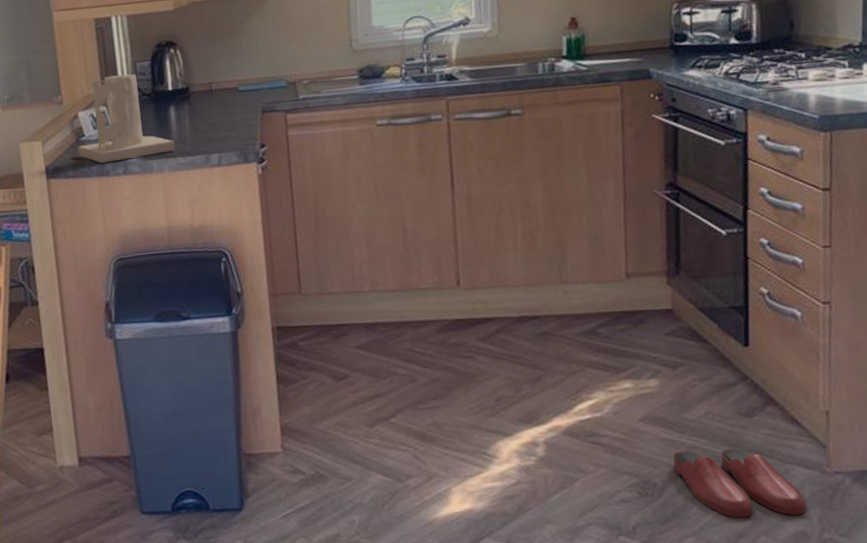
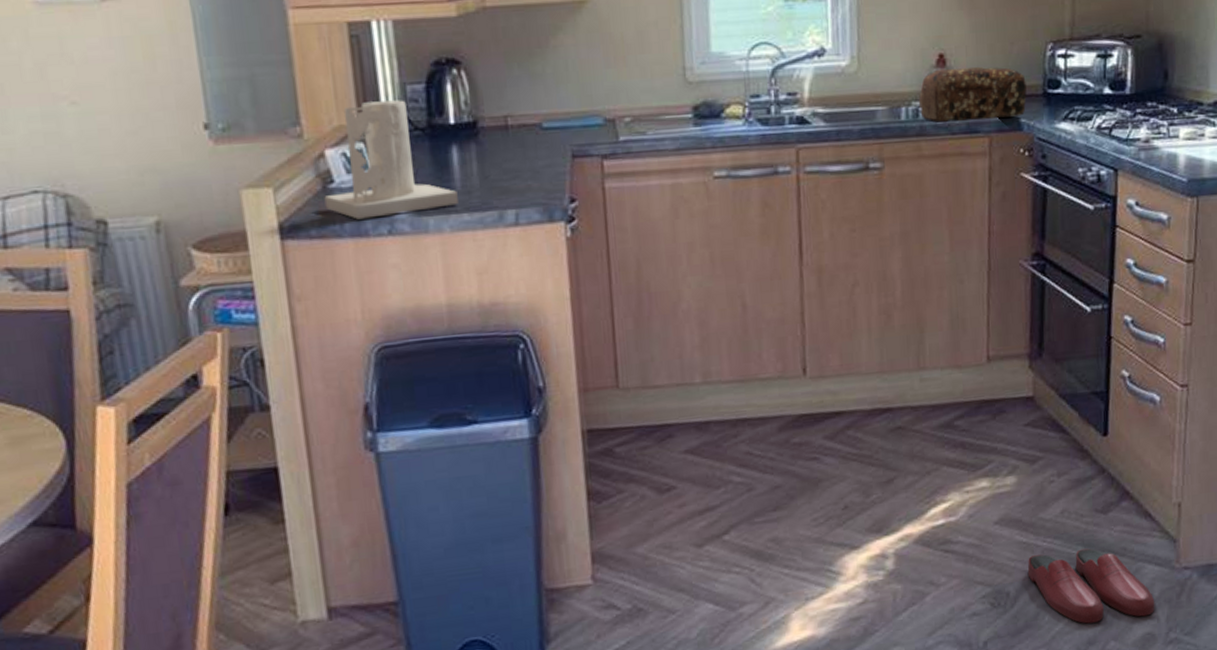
bread loaf: none [554,26,655,76] -> present [919,66,1027,124]

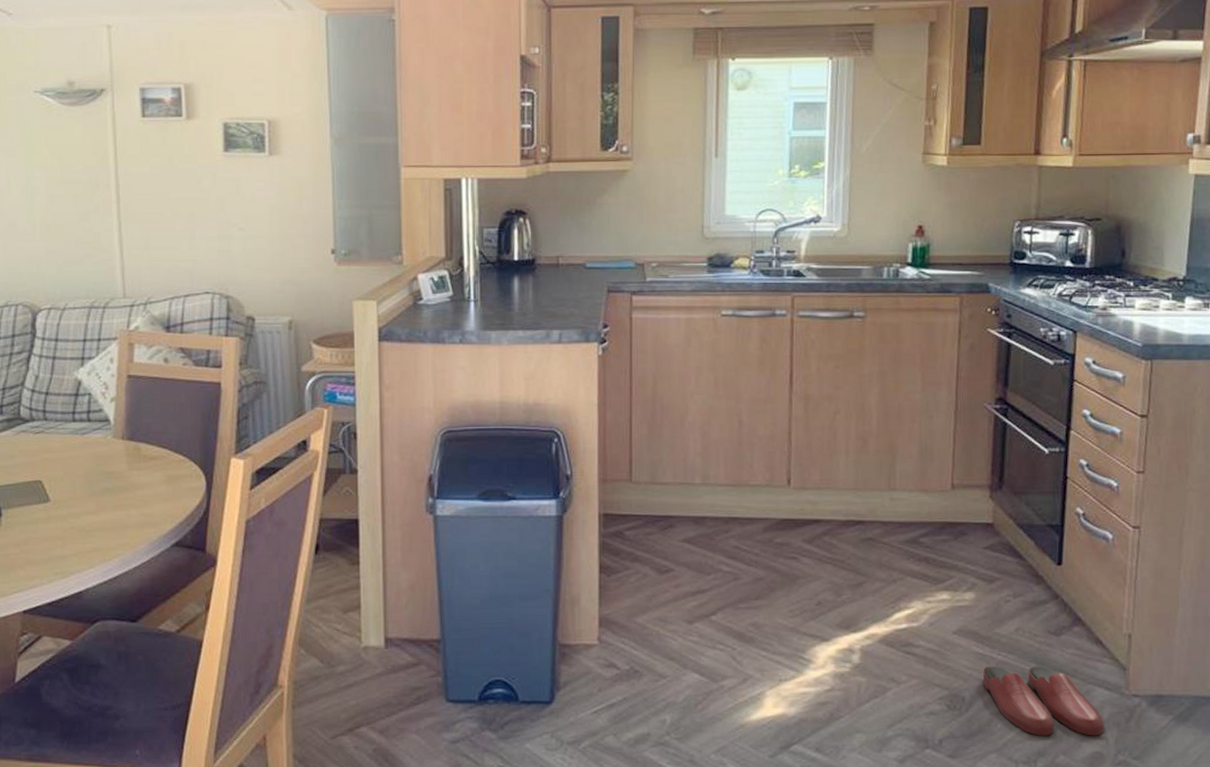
paper towel roll: present [324,100,458,220] -> none [414,239,515,330]
bread loaf: present [919,66,1027,124] -> none [900,237,995,283]

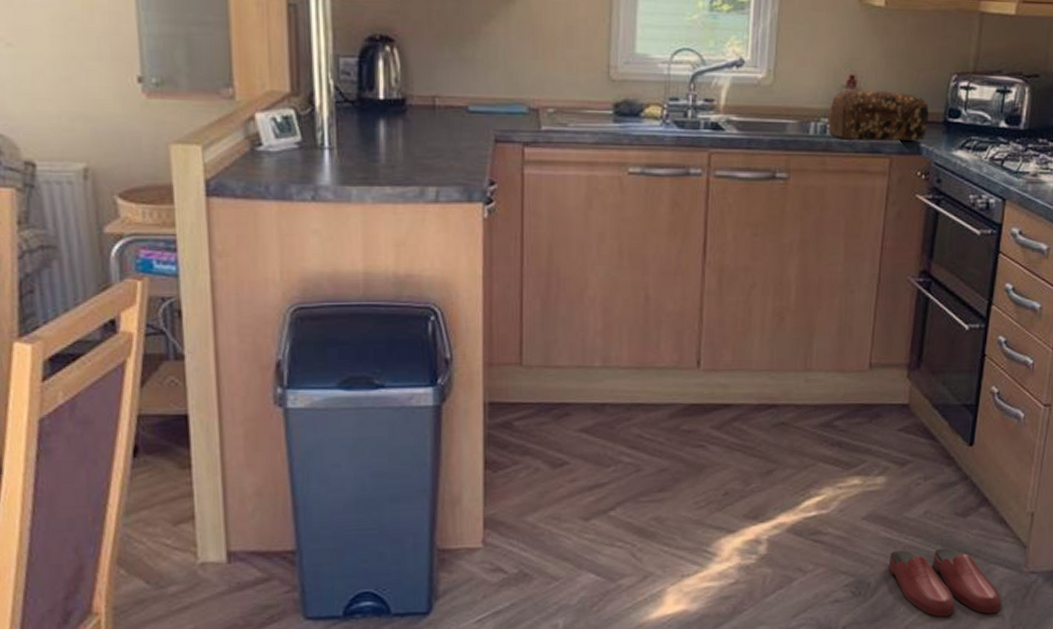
bread loaf: none [900,237,995,283] -> present [828,89,929,142]

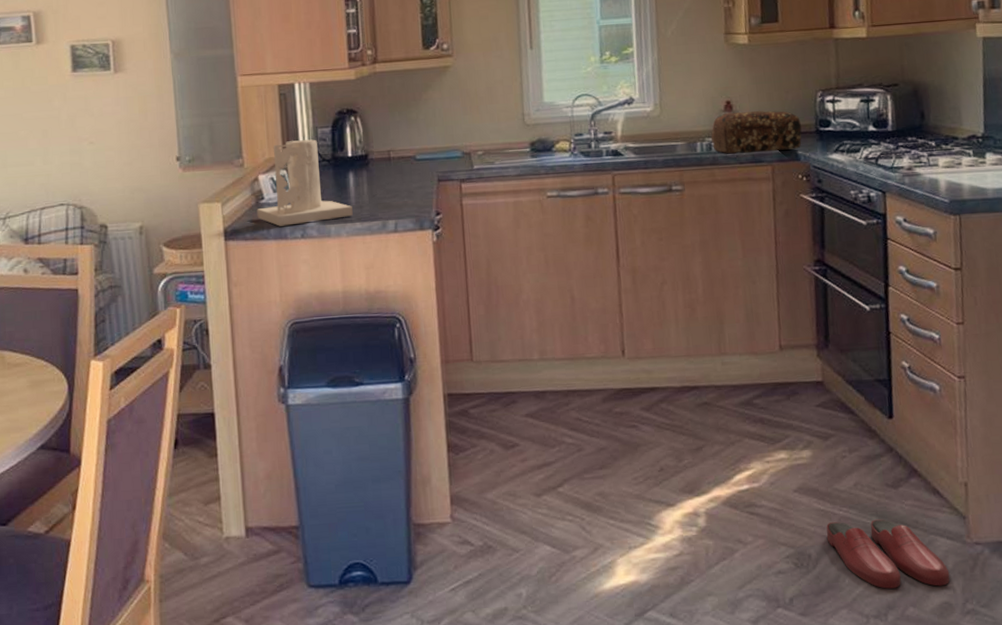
paper towel roll: none [251,70,382,183] -> present [256,139,353,226]

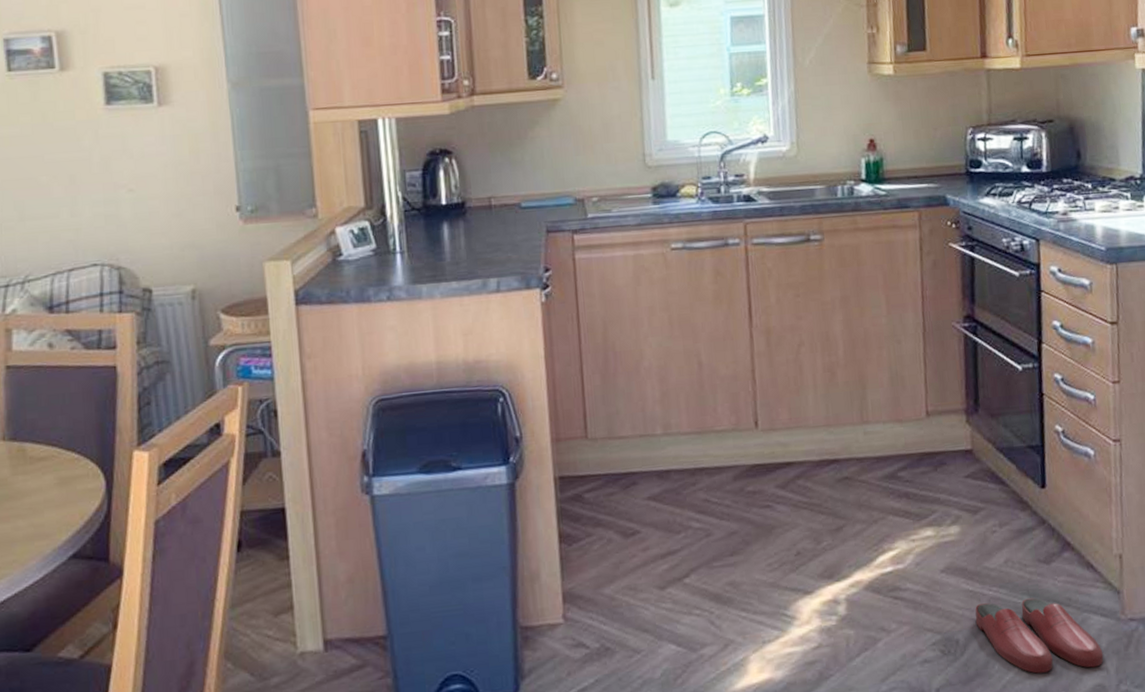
paper towel roll: present [256,139,353,226] -> none [333,184,448,287]
bread loaf: present [711,110,802,155] -> none [853,149,951,200]

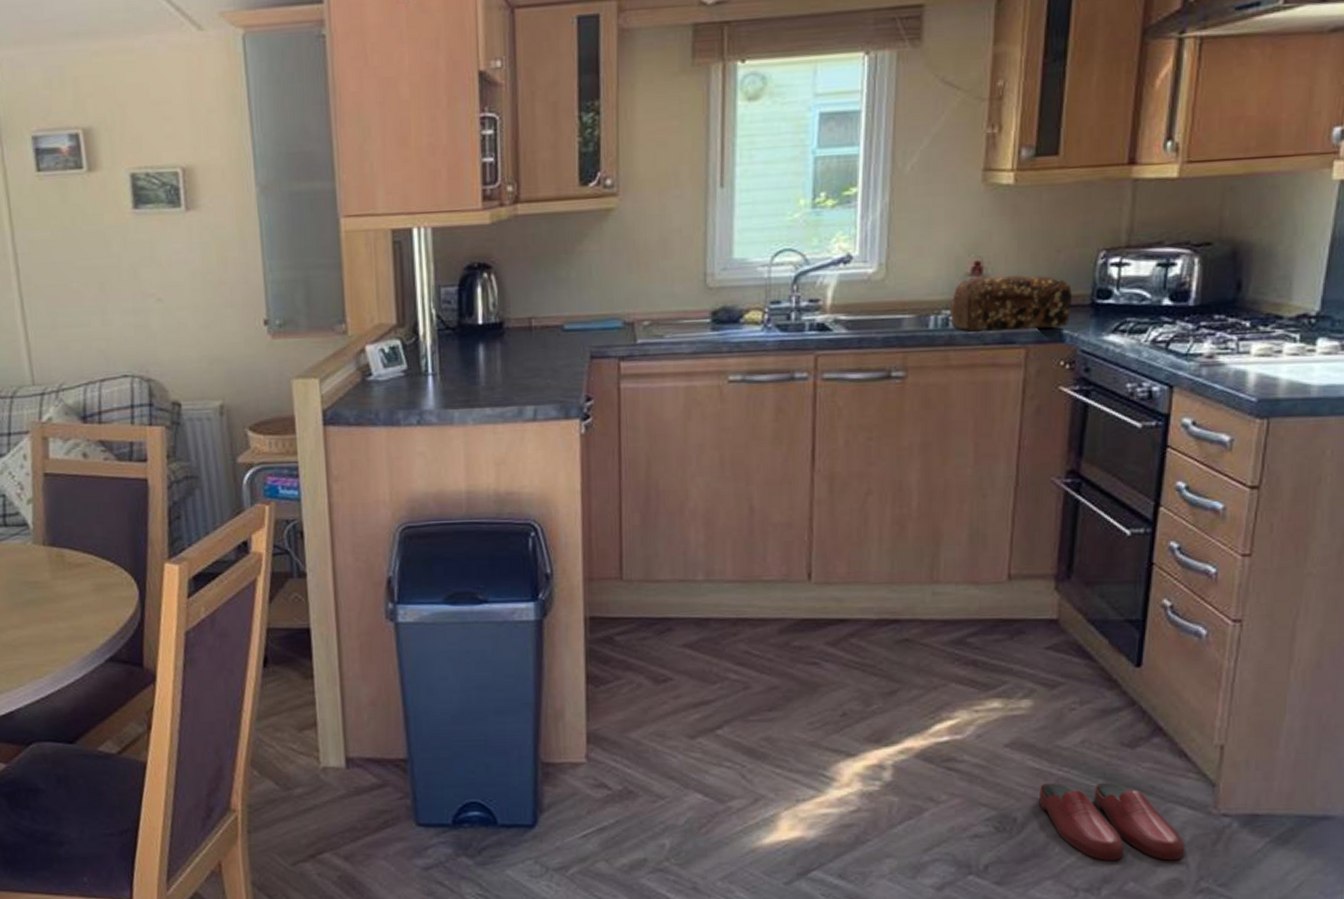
bread loaf: none [853,149,951,200] -> present [950,274,1072,333]

